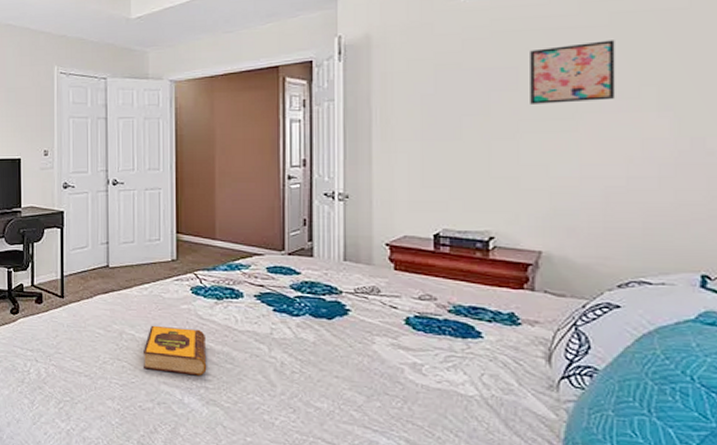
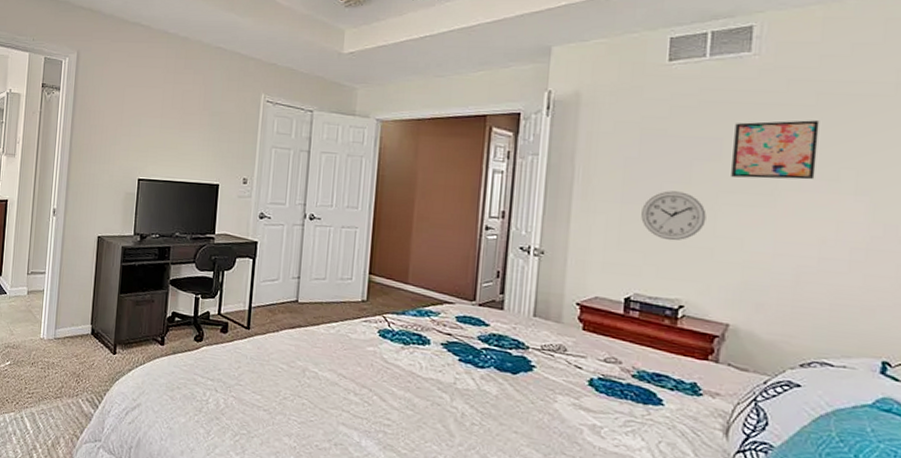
hardback book: present [142,325,207,376] -> none [324,364,389,420]
wall clock: none [443,124,509,174] -> present [641,191,707,241]

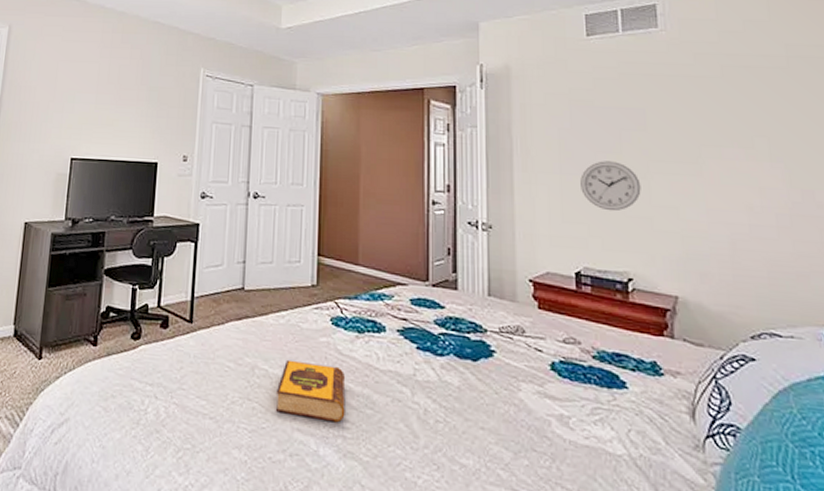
hardback book: none [324,364,389,420] -> present [275,359,346,423]
wall art: present [731,120,820,180] -> none [654,91,733,148]

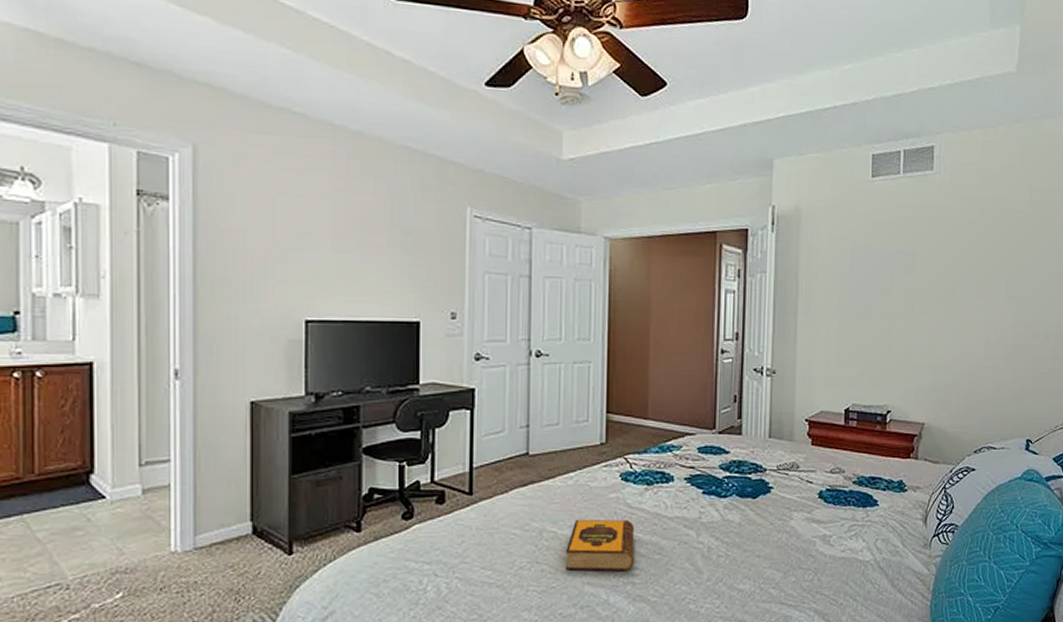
wall clock: present [580,161,641,211] -> none [855,303,905,351]

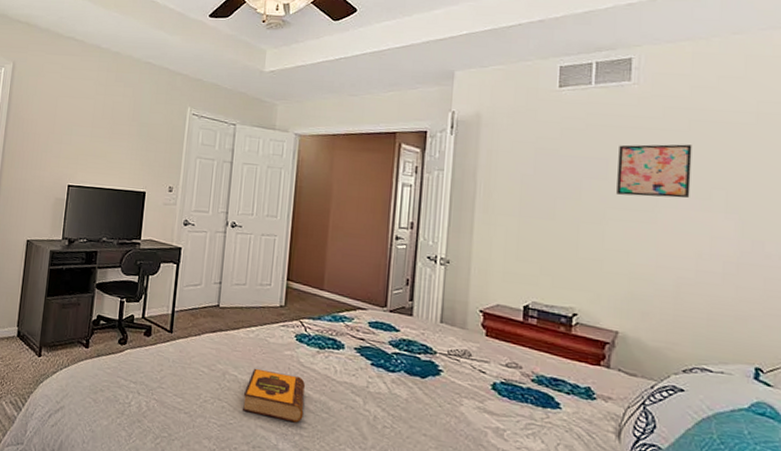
wall art: none [922,234,982,288] -> present [617,144,692,198]

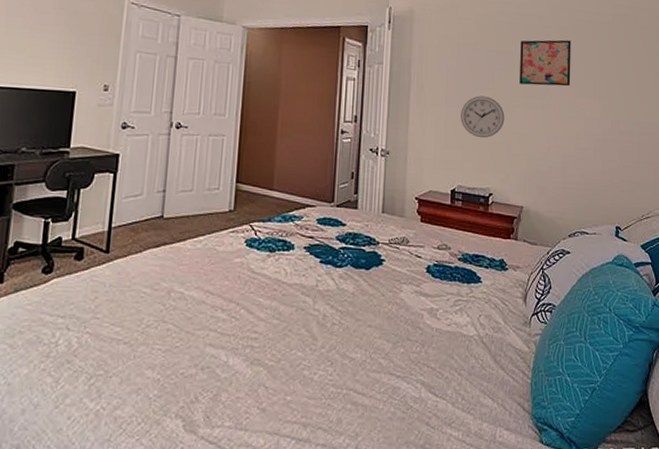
hardback book: present [243,368,305,423] -> none [190,281,256,335]
wall clock: none [537,206,596,253] -> present [461,96,505,138]

